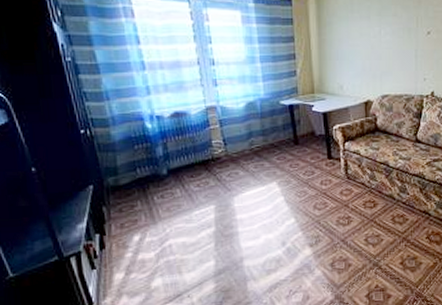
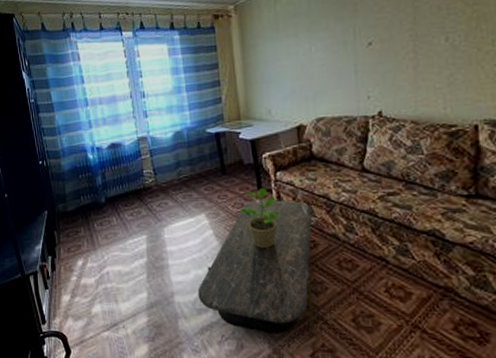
coffee table: none [267,167,374,284] -> present [197,200,315,334]
potted plant: none [310,156,347,210] -> present [239,187,280,248]

